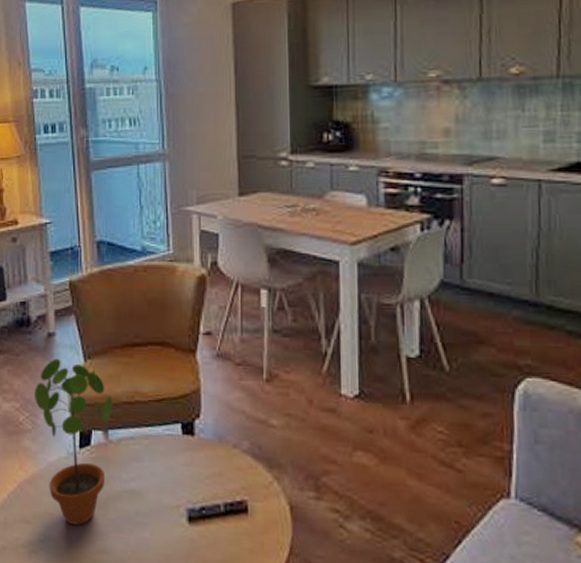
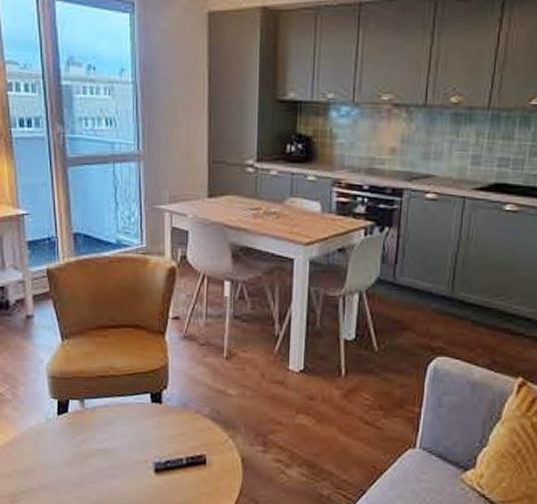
potted plant: present [35,358,113,525] -> none [14,338,89,478]

